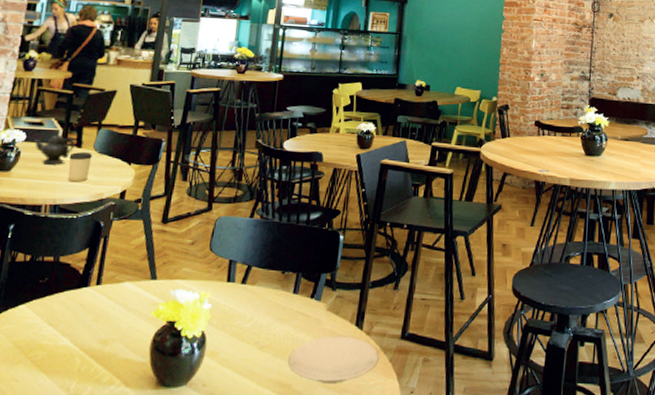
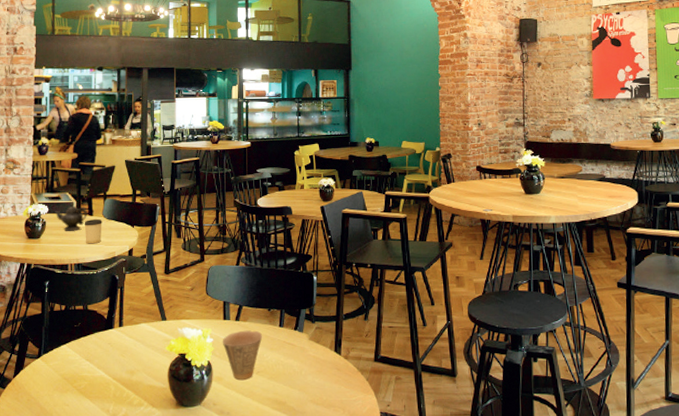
cup: none [222,296,272,356] -> present [222,330,263,380]
saucer: present [288,336,380,383] -> none [281,360,358,400]

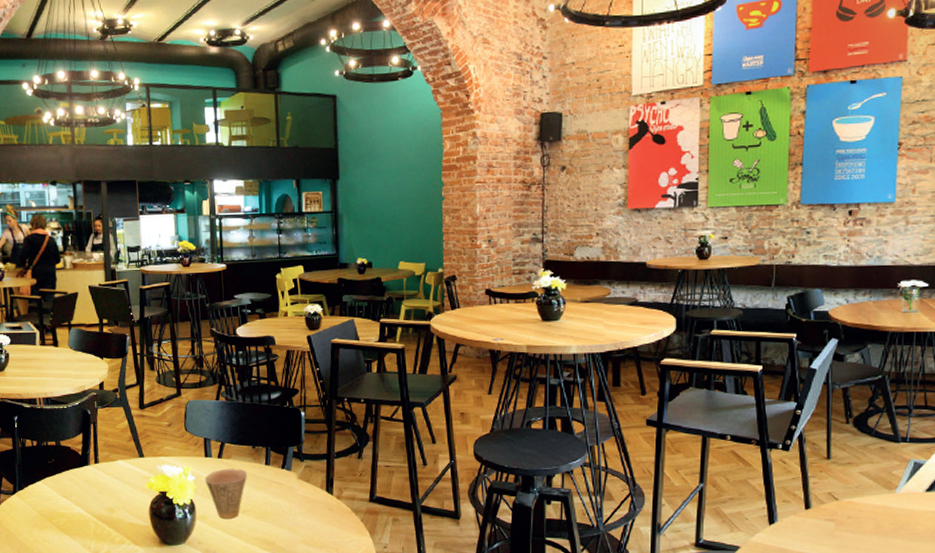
teapot: present [55,201,87,231] -> none [17,331,52,363]
cup: present [84,218,102,244] -> none [49,350,69,377]

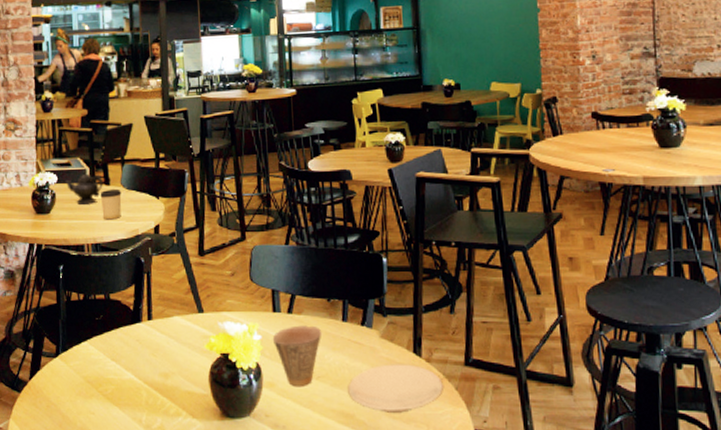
teapot: none [17,331,52,363] -> present [65,168,103,205]
cup: none [49,350,69,377] -> present [100,188,122,220]
saucer: none [269,500,352,540] -> present [348,364,445,413]

